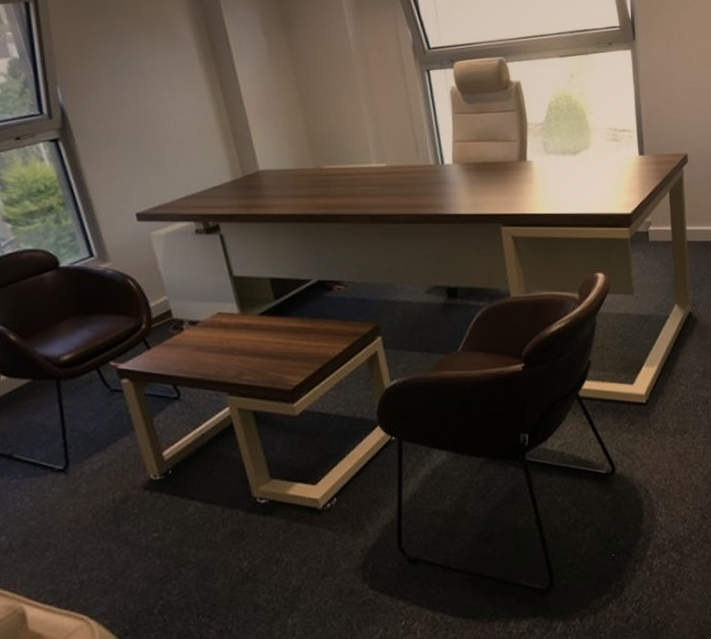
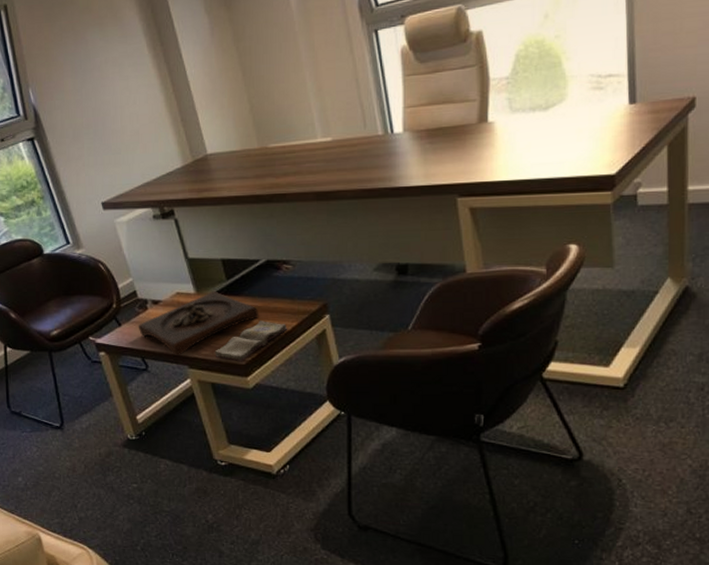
wooden tray: none [170,311,309,383] -> present [138,291,259,357]
diary: none [258,343,339,387] -> present [214,321,288,362]

